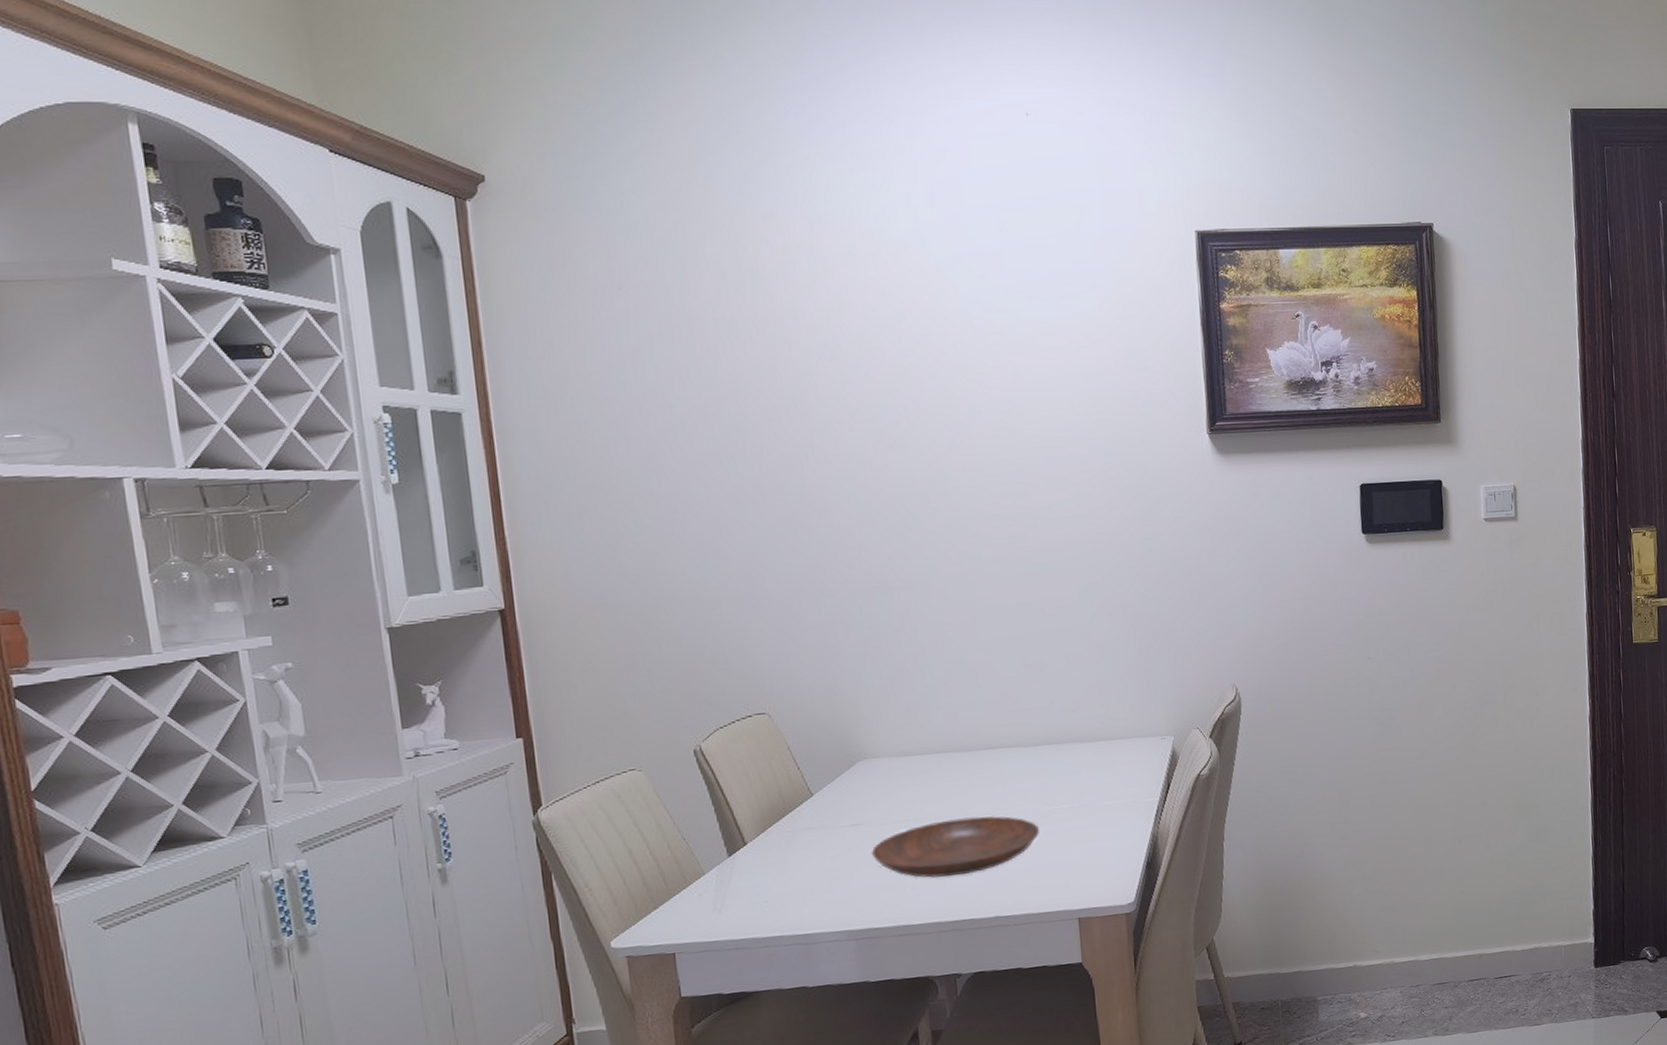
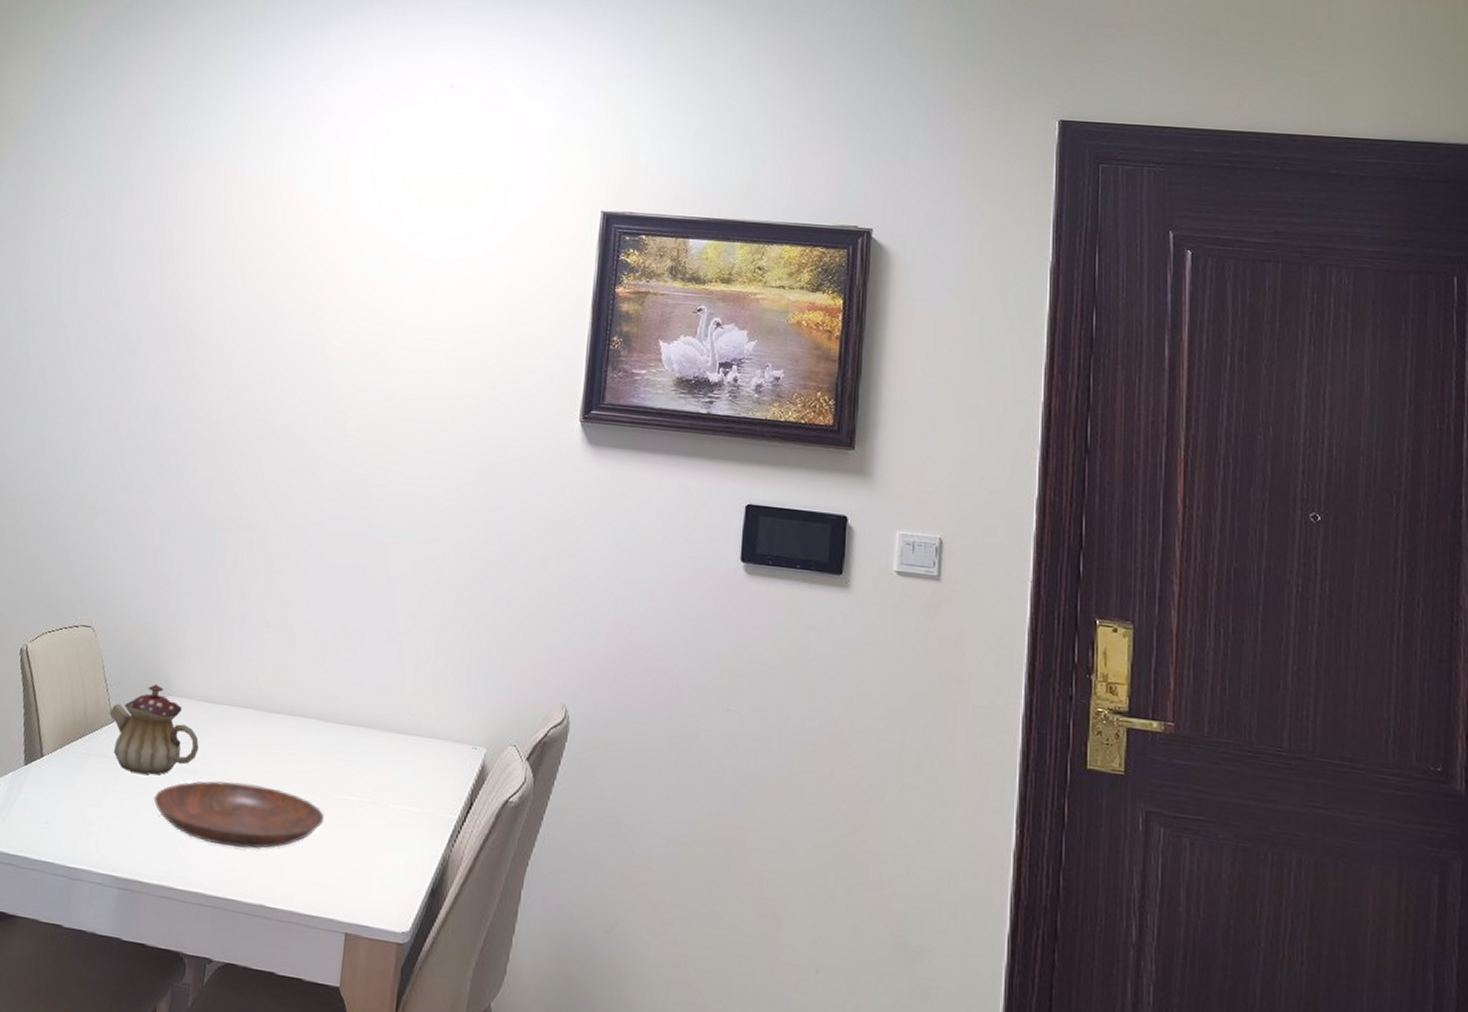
teapot: none [806,752,906,836] -> present [109,685,200,775]

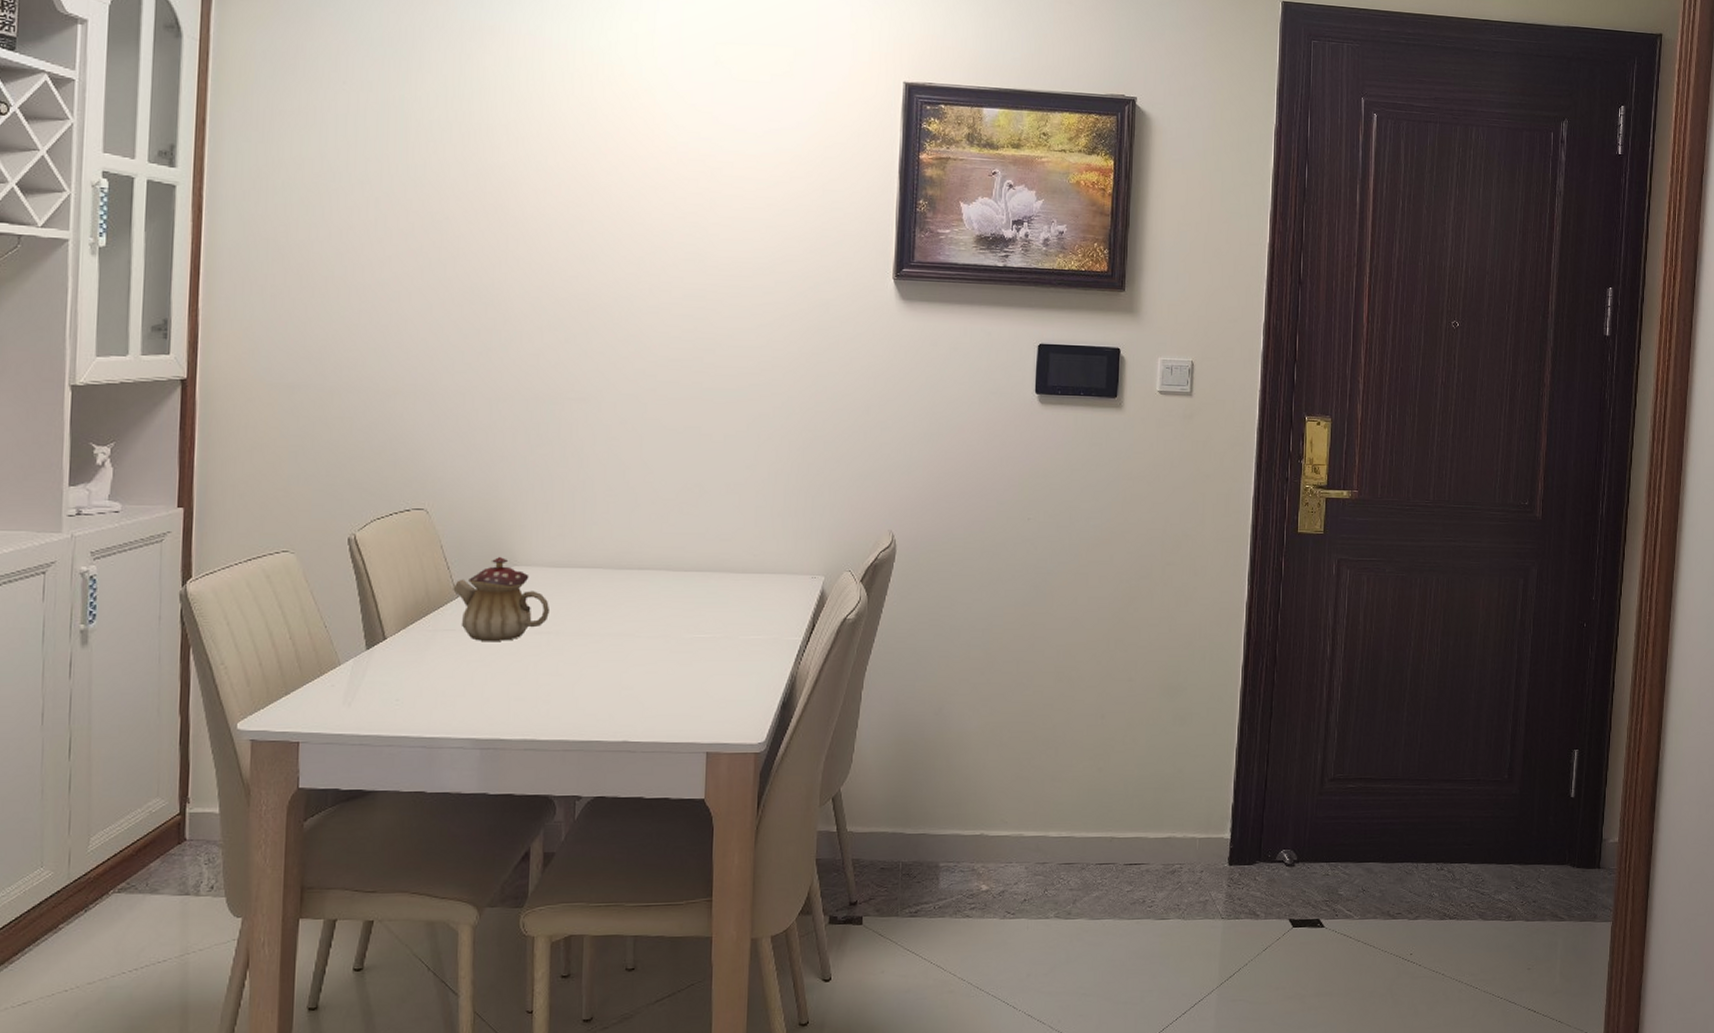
bowl: present [153,781,324,849] -> none [508,637,678,695]

